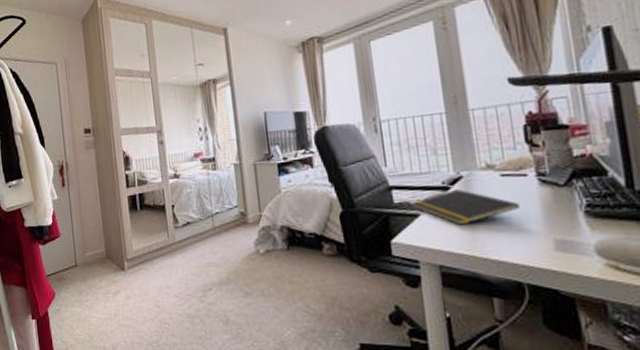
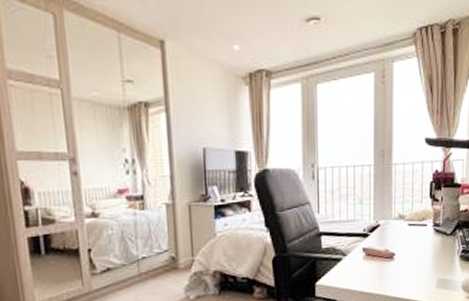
notepad: present [412,189,520,225] -> none [337,236,418,268]

